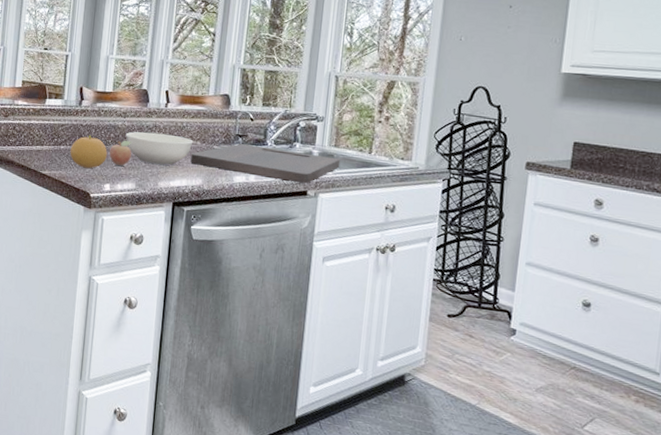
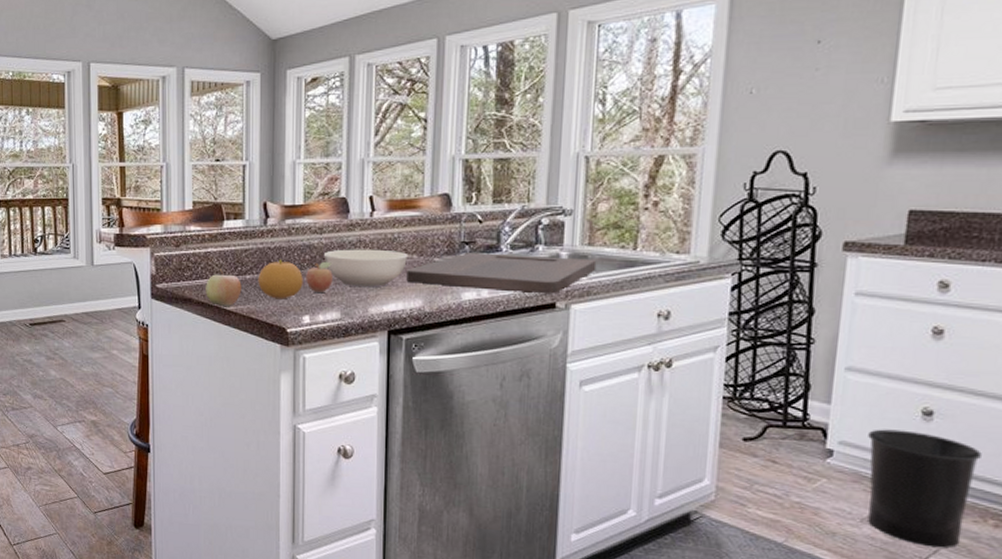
fruit: none [26,138,56,171] -> present [206,269,242,306]
waste bin: none [541,315,626,417] -> present [868,429,982,547]

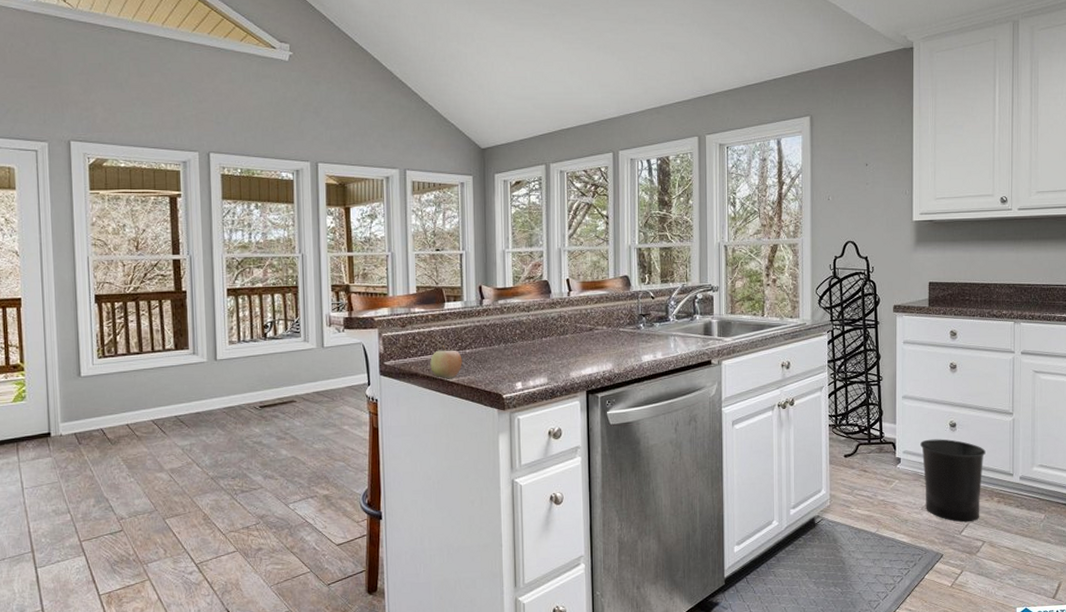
fruit: present [258,259,303,299] -> none [476,334,515,370]
fruit: present [306,261,333,292] -> none [517,334,540,362]
bowl: present [323,249,409,288] -> none [531,323,600,356]
cutting board: present [406,253,597,294] -> none [599,322,738,354]

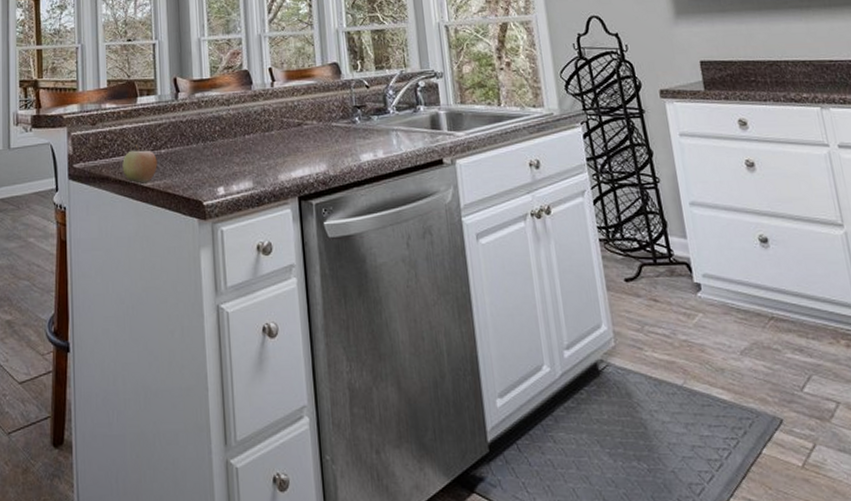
waste bin: present [920,439,986,522] -> none [723,258,826,373]

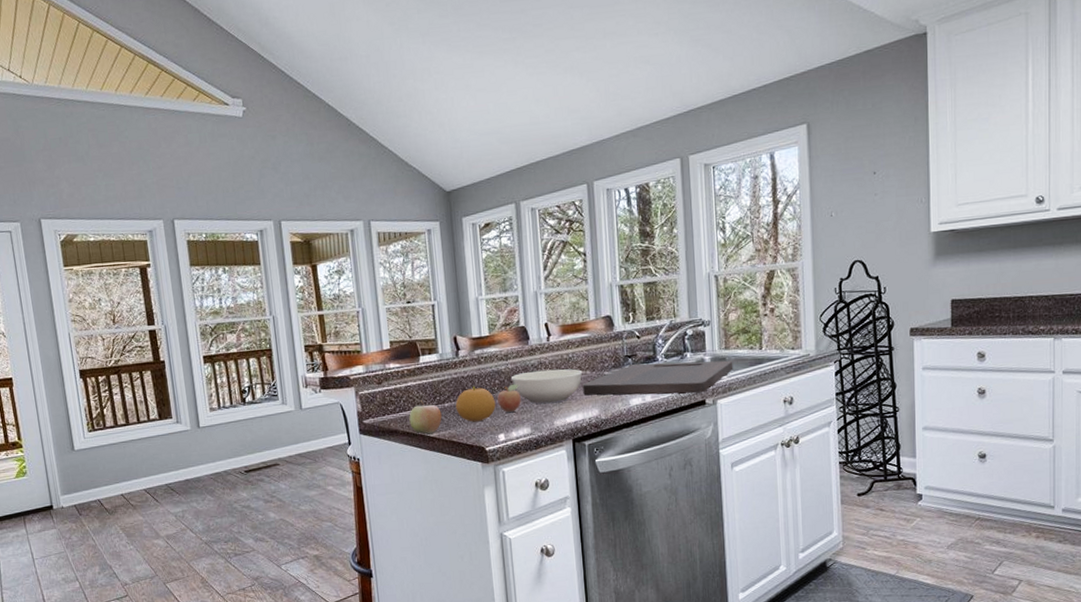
fruit: none [172,132,216,172] -> present [455,386,496,422]
fruit: none [217,131,243,163] -> present [497,384,521,412]
bowl: none [232,117,309,156] -> present [510,368,583,404]
cutting board: none [309,115,471,152] -> present [582,360,734,395]

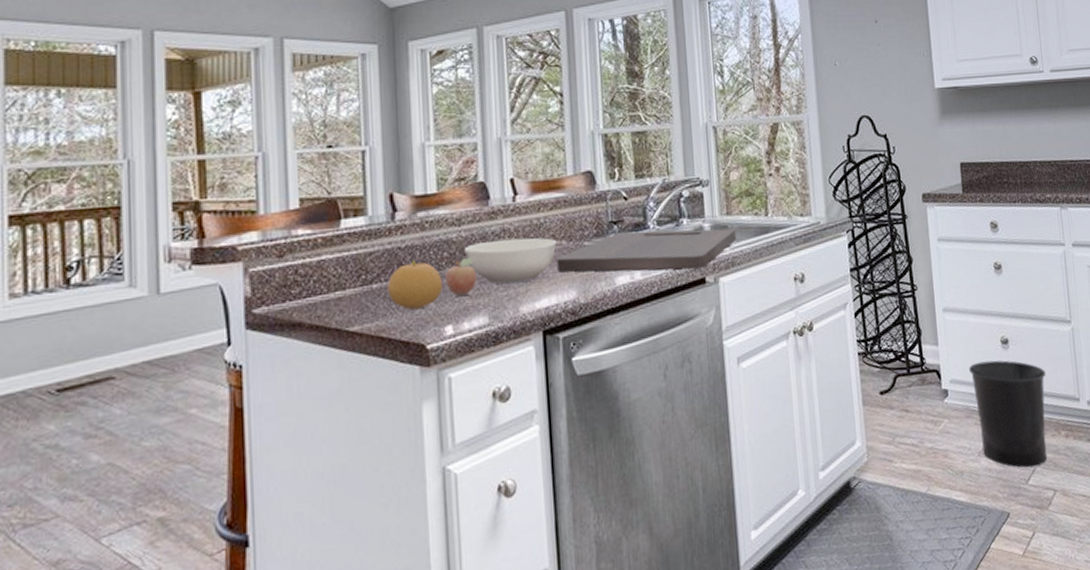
fruit: present [409,400,442,434] -> none [320,280,368,328]
waste bin: none [944,471,1021,560] -> present [969,360,1048,468]

